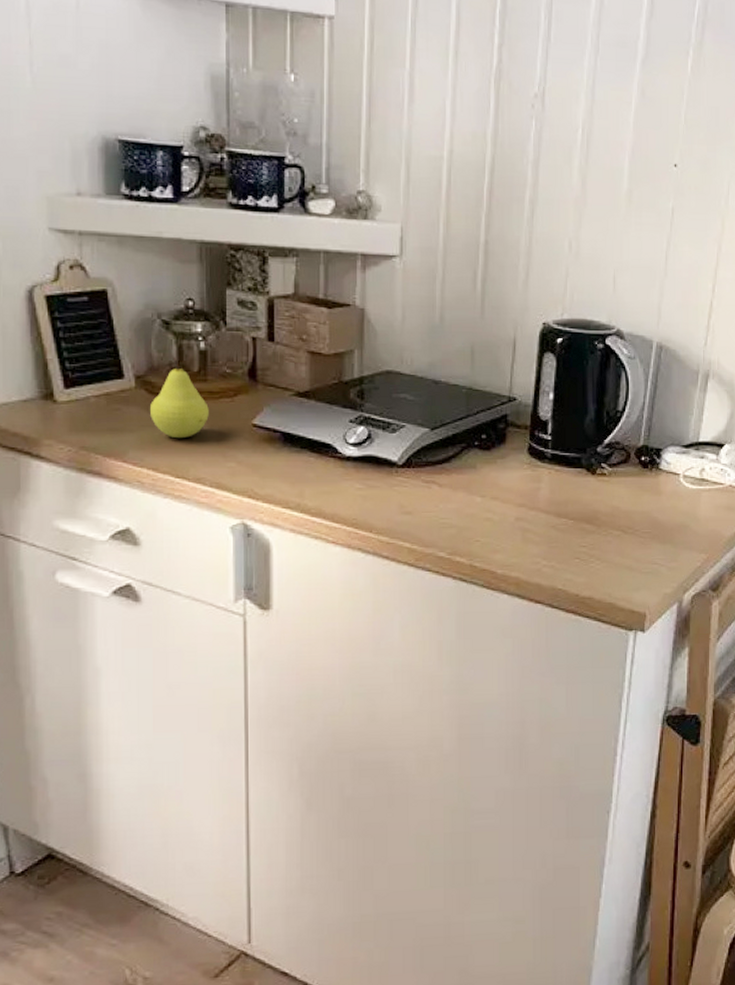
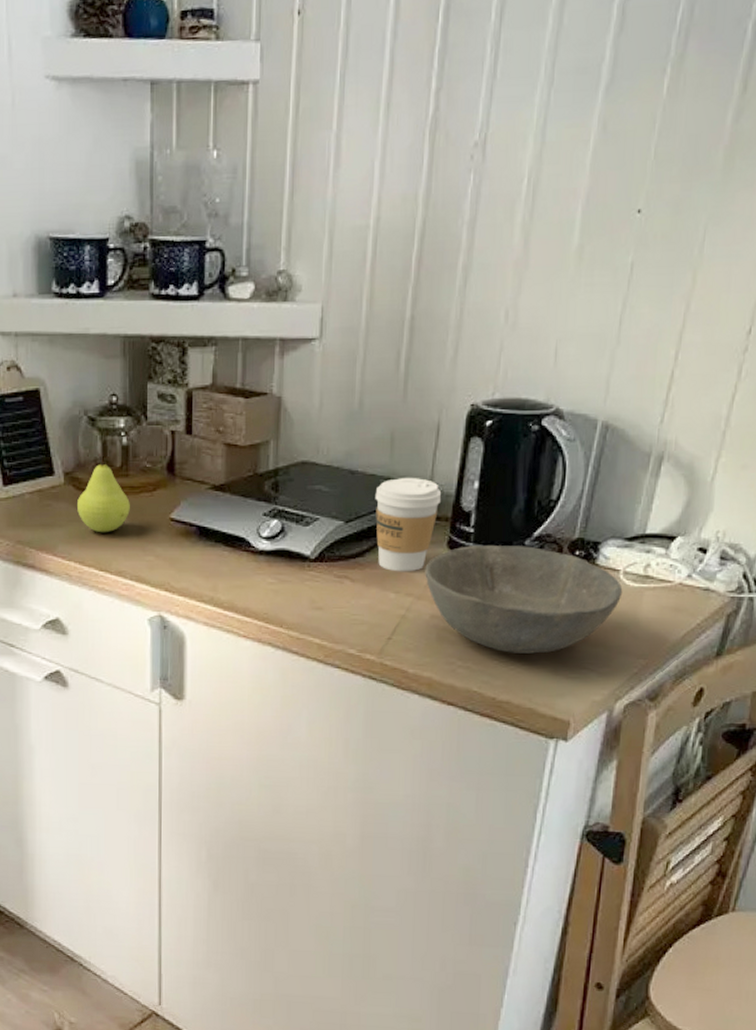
coffee cup: none [458,387,521,477] -> present [375,477,442,572]
bowl: none [508,451,683,552] -> present [425,544,623,654]

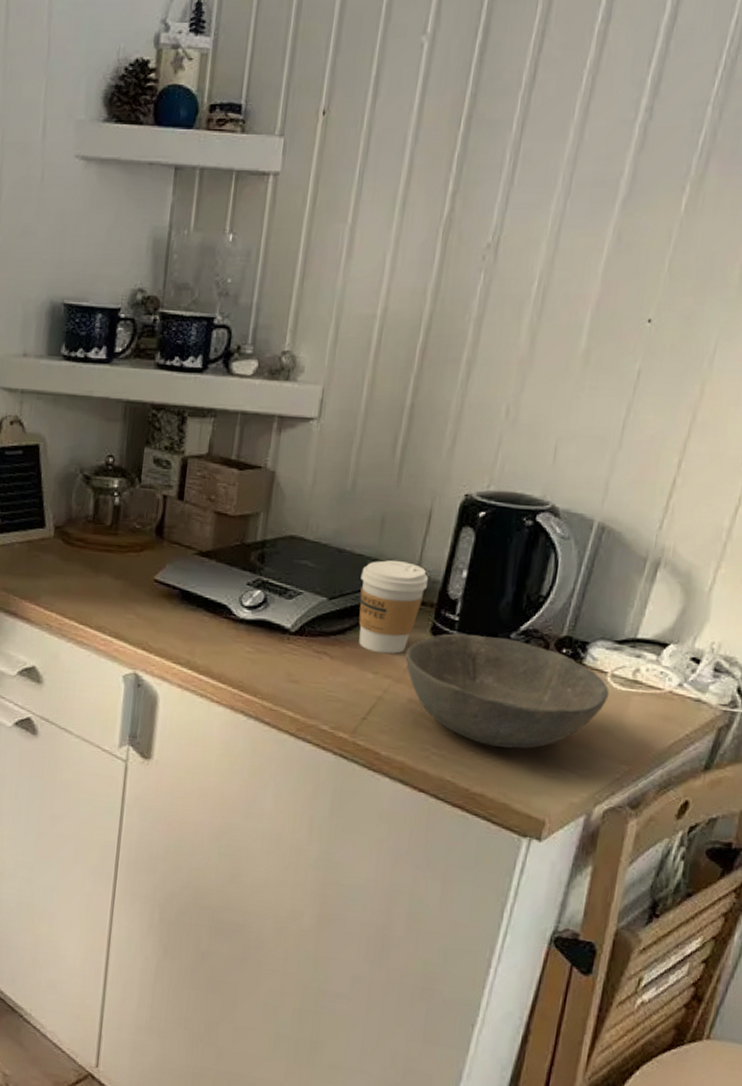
fruit: present [76,453,130,533] -> none [63,510,116,588]

